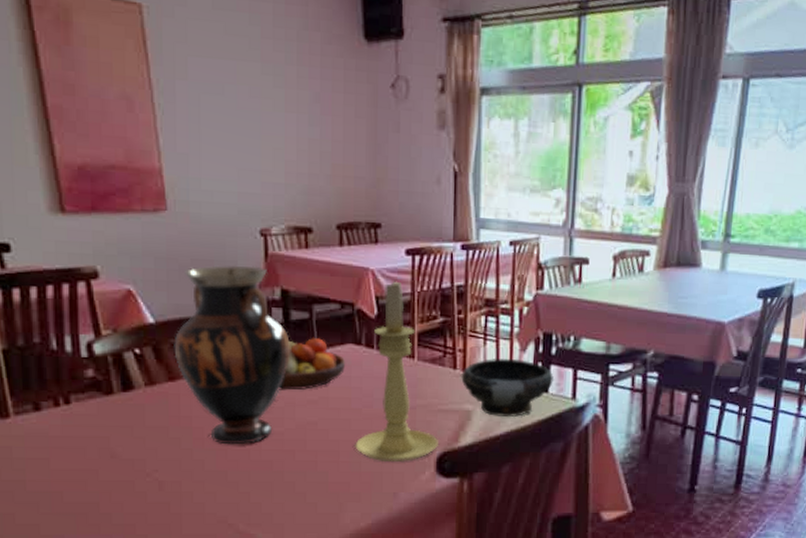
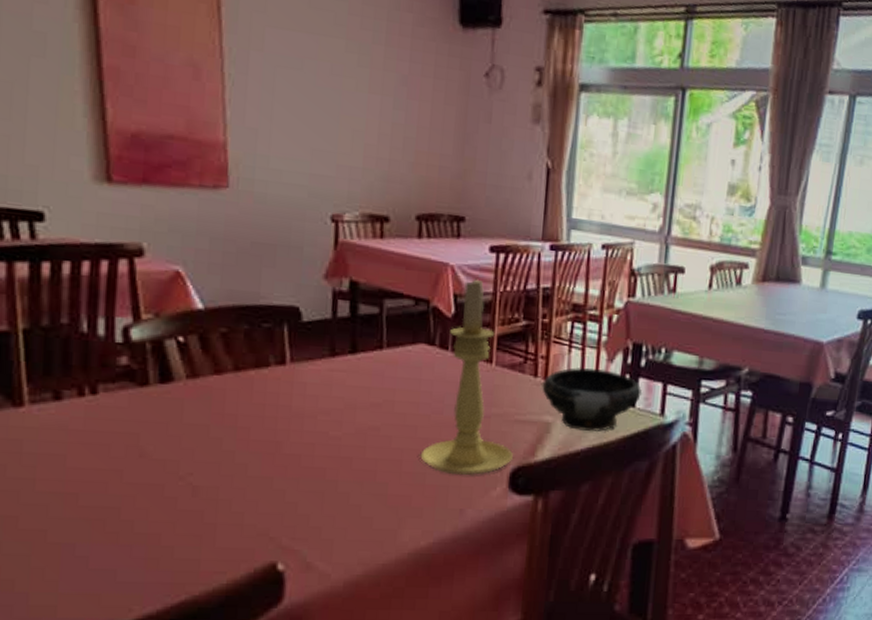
vase: present [174,265,290,445] -> none [223,250,356,449]
fruit bowl: present [279,337,346,390] -> none [339,334,417,391]

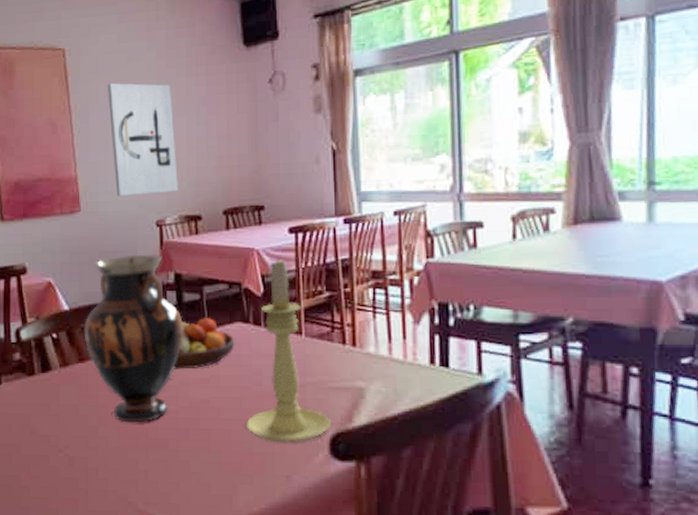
vase: none [223,250,356,449] -> present [84,254,183,423]
wall art: none [278,29,364,184] -> present [108,83,178,197]
fruit bowl: none [339,334,417,391] -> present [173,317,235,369]
bowl: present [542,367,642,432] -> none [351,331,454,396]

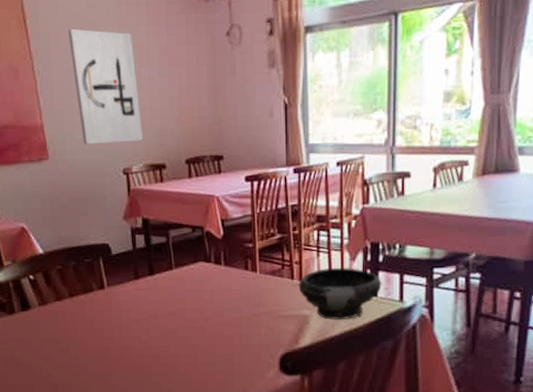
vase: present [84,254,183,423] -> none [59,200,152,352]
fruit bowl: present [173,317,235,369] -> none [144,257,199,305]
candle holder: present [246,257,331,444] -> none [209,204,281,363]
bowl: none [351,331,454,396] -> present [298,267,382,320]

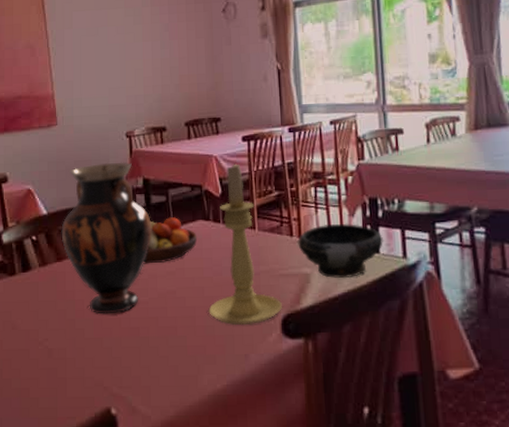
vase: none [59,200,152,352] -> present [61,162,152,315]
wall art: present [68,28,143,145] -> none [81,11,145,112]
fruit bowl: none [144,257,199,305] -> present [143,216,198,264]
candle holder: none [209,204,281,363] -> present [208,162,282,326]

